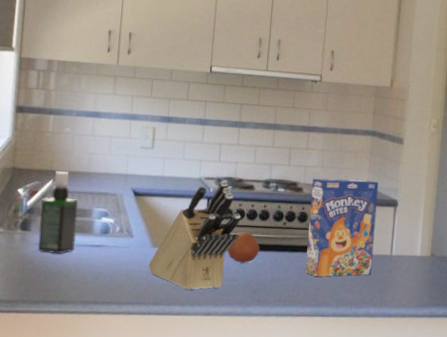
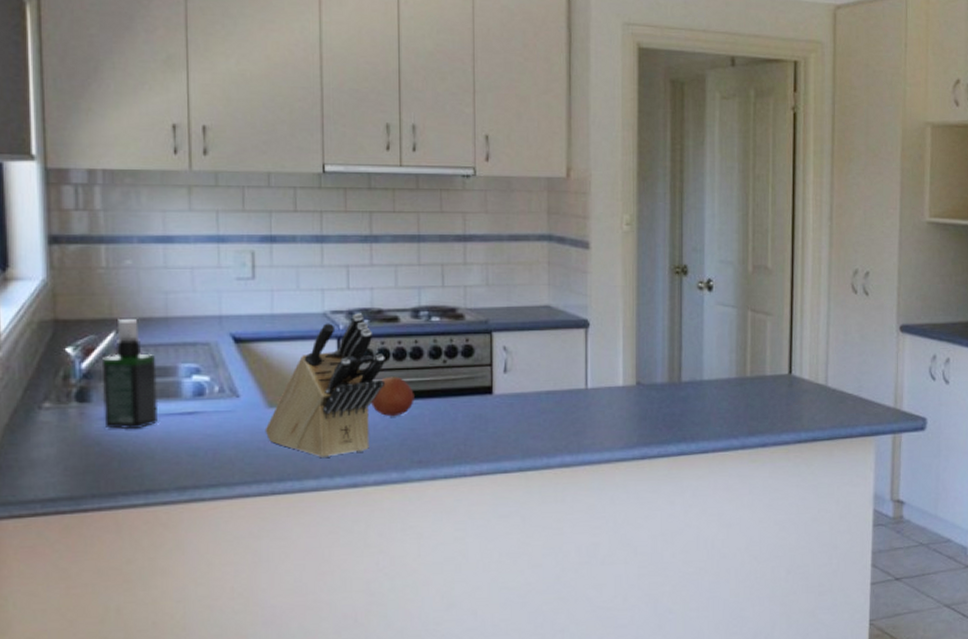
cereal box: present [305,178,379,277] -> none [476,297,563,425]

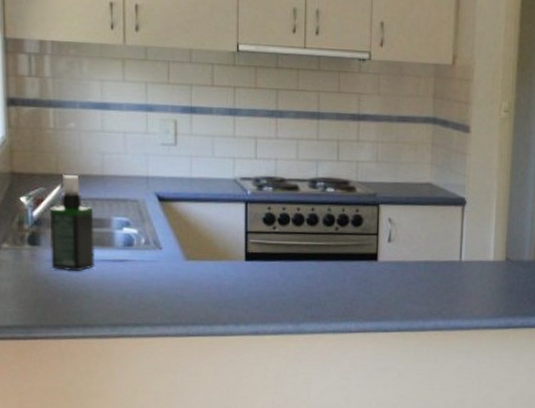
knife block: present [265,313,386,459] -> none [182,181,286,308]
fruit: present [370,376,414,416] -> none [271,239,310,275]

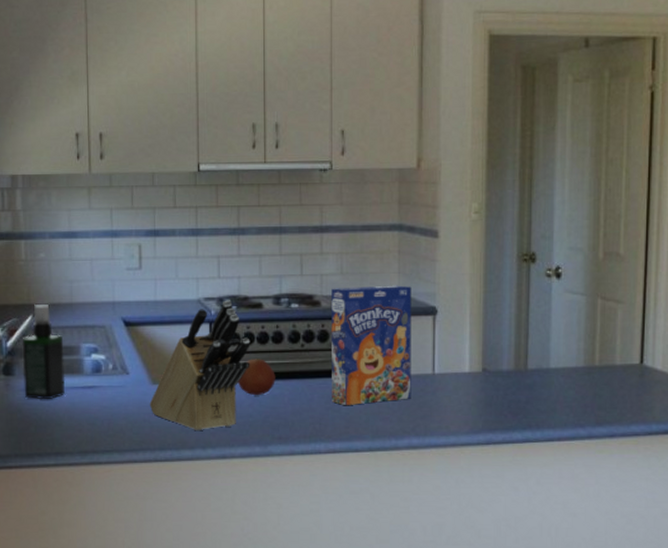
knife block: none [182,181,286,308] -> present [149,300,251,431]
fruit: none [271,239,310,275] -> present [237,359,275,395]
cereal box: none [363,175,443,288] -> present [331,285,412,406]

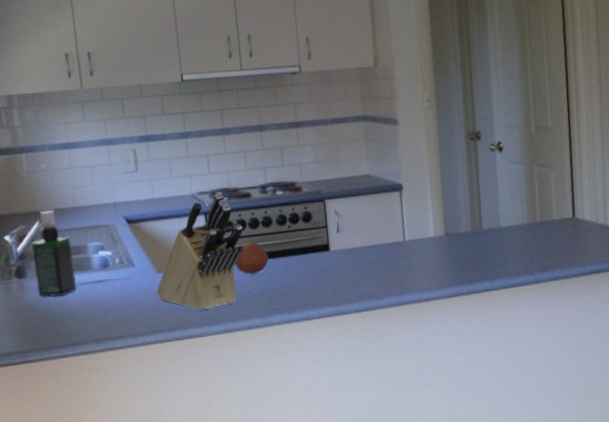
cereal box: present [331,285,412,406] -> none [310,168,388,276]

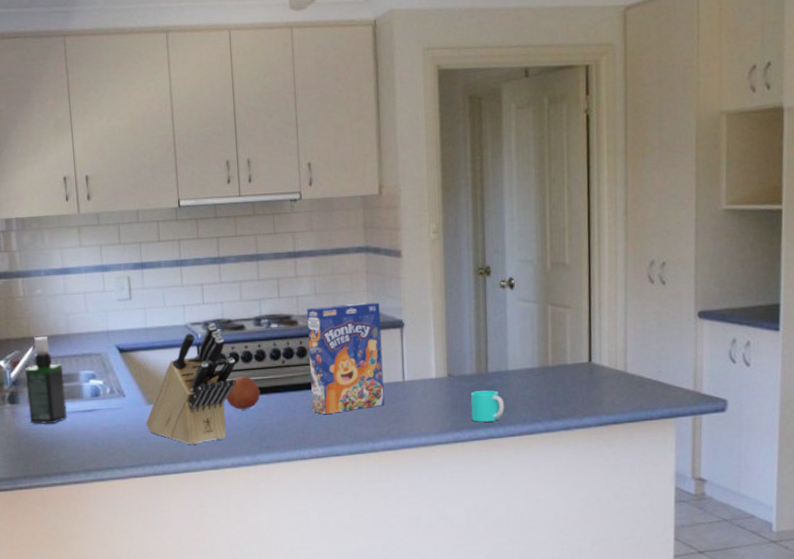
cereal box: none [310,168,388,276] -> present [307,302,385,415]
cup: none [467,246,499,277] -> present [470,390,505,422]

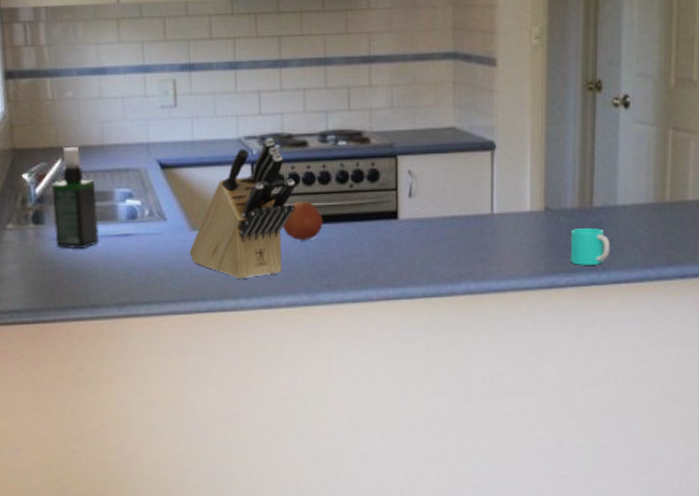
cereal box: present [307,302,385,415] -> none [381,119,469,250]

